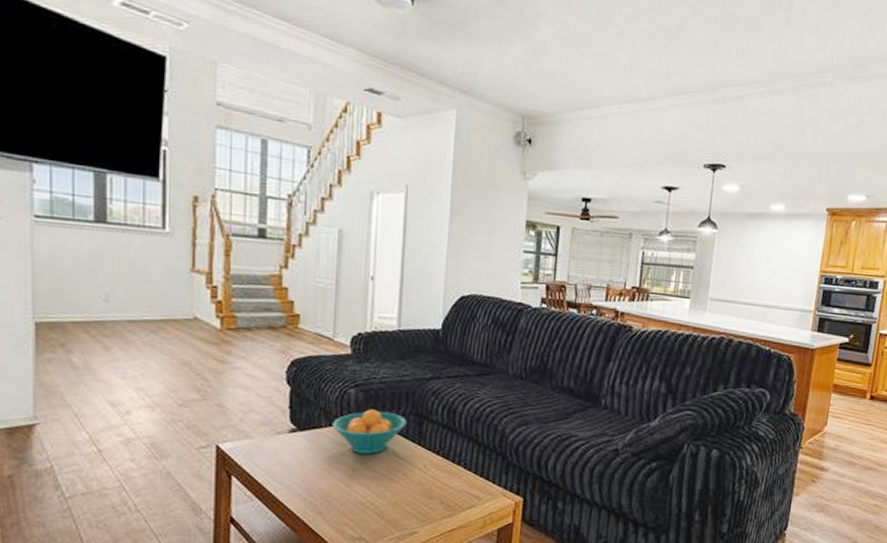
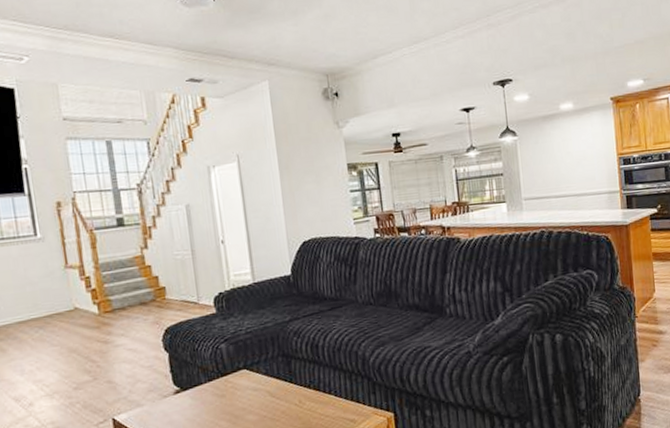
fruit bowl: present [332,409,407,454] -> none [210,358,277,402]

